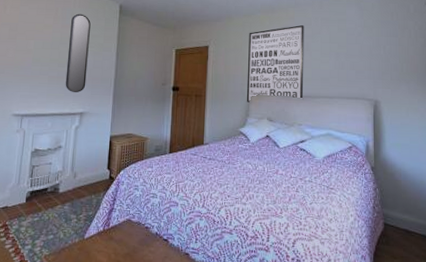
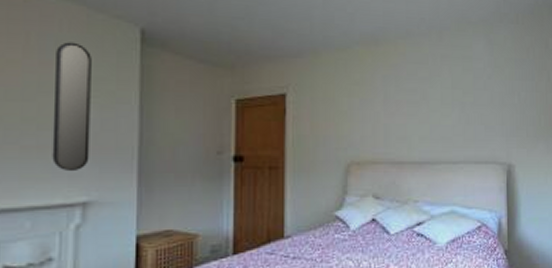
wall art: present [246,24,304,102] -> none [343,63,420,174]

